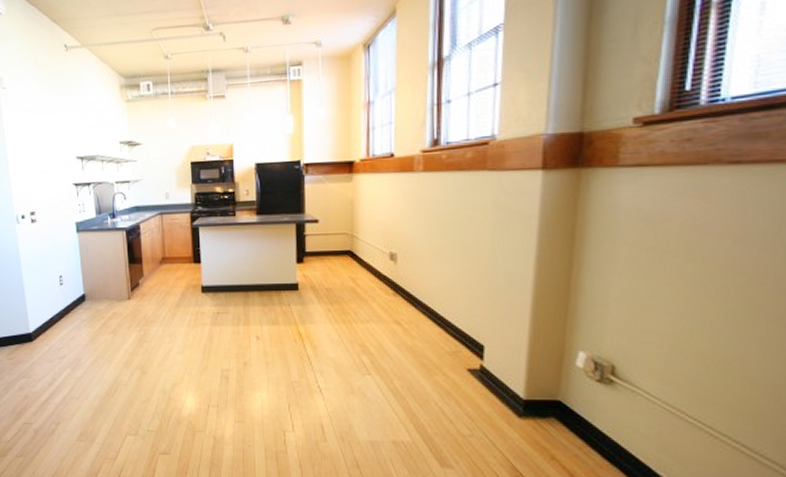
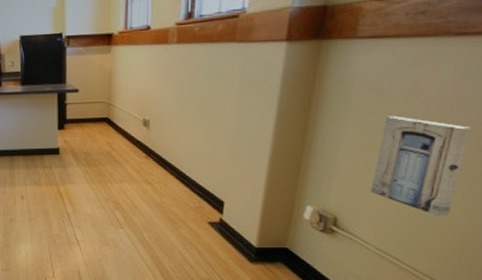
wall art: none [651,250,760,367] -> present [371,115,473,217]

